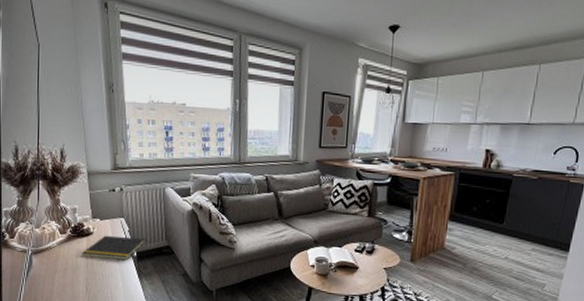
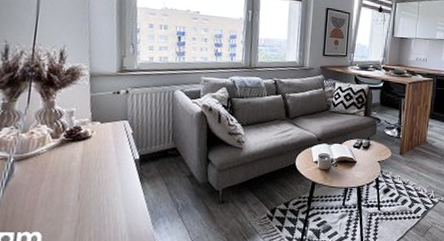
notepad: present [82,235,146,260] -> none [76,138,150,163]

